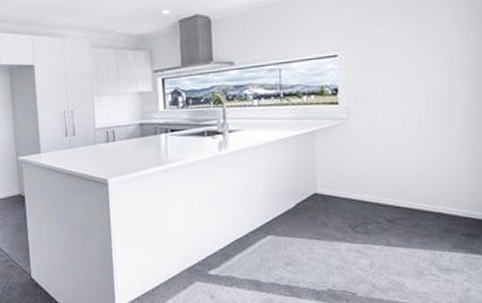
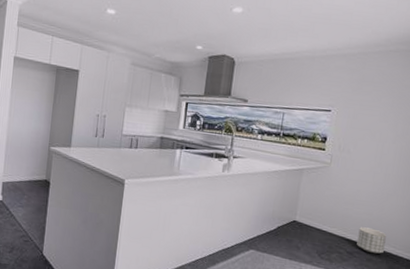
planter: none [397,187,433,217] -> present [356,227,387,254]

